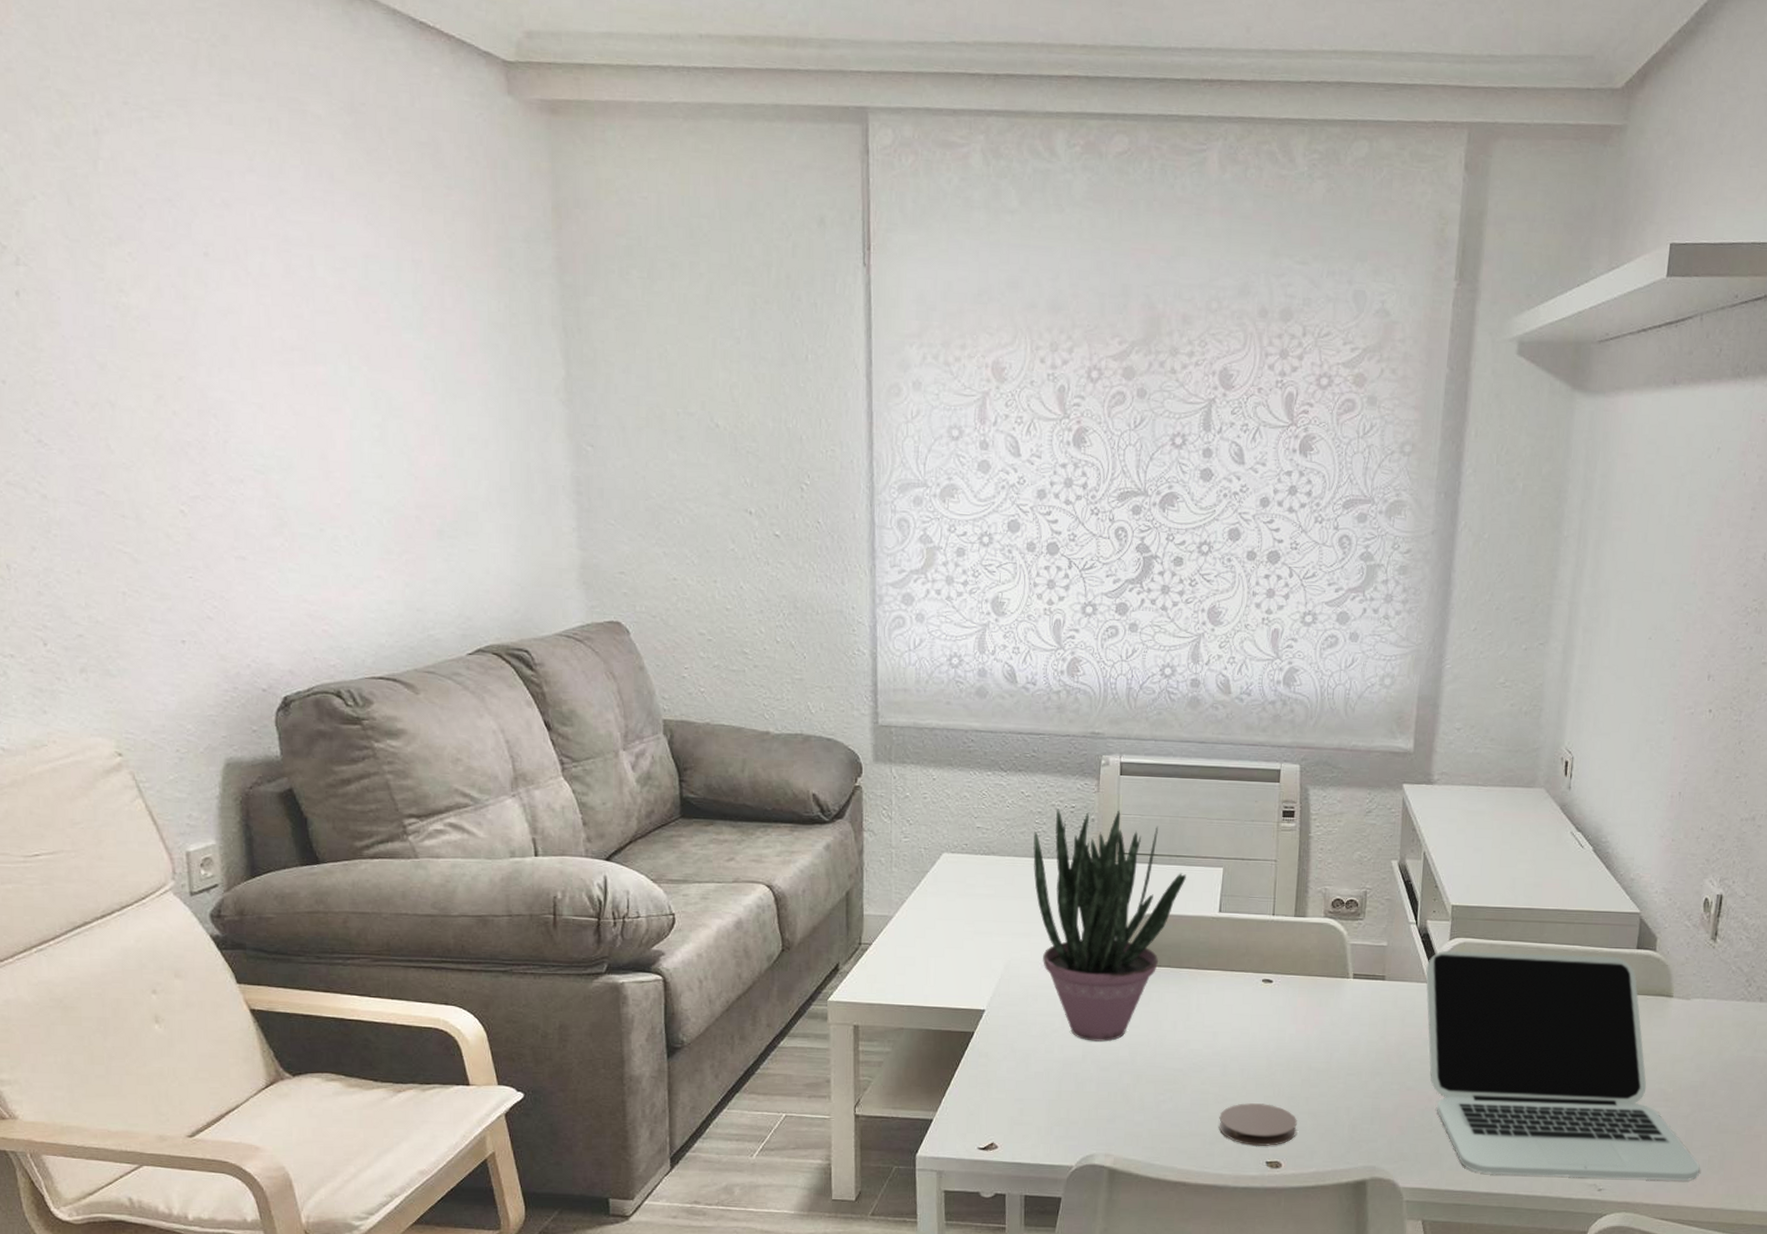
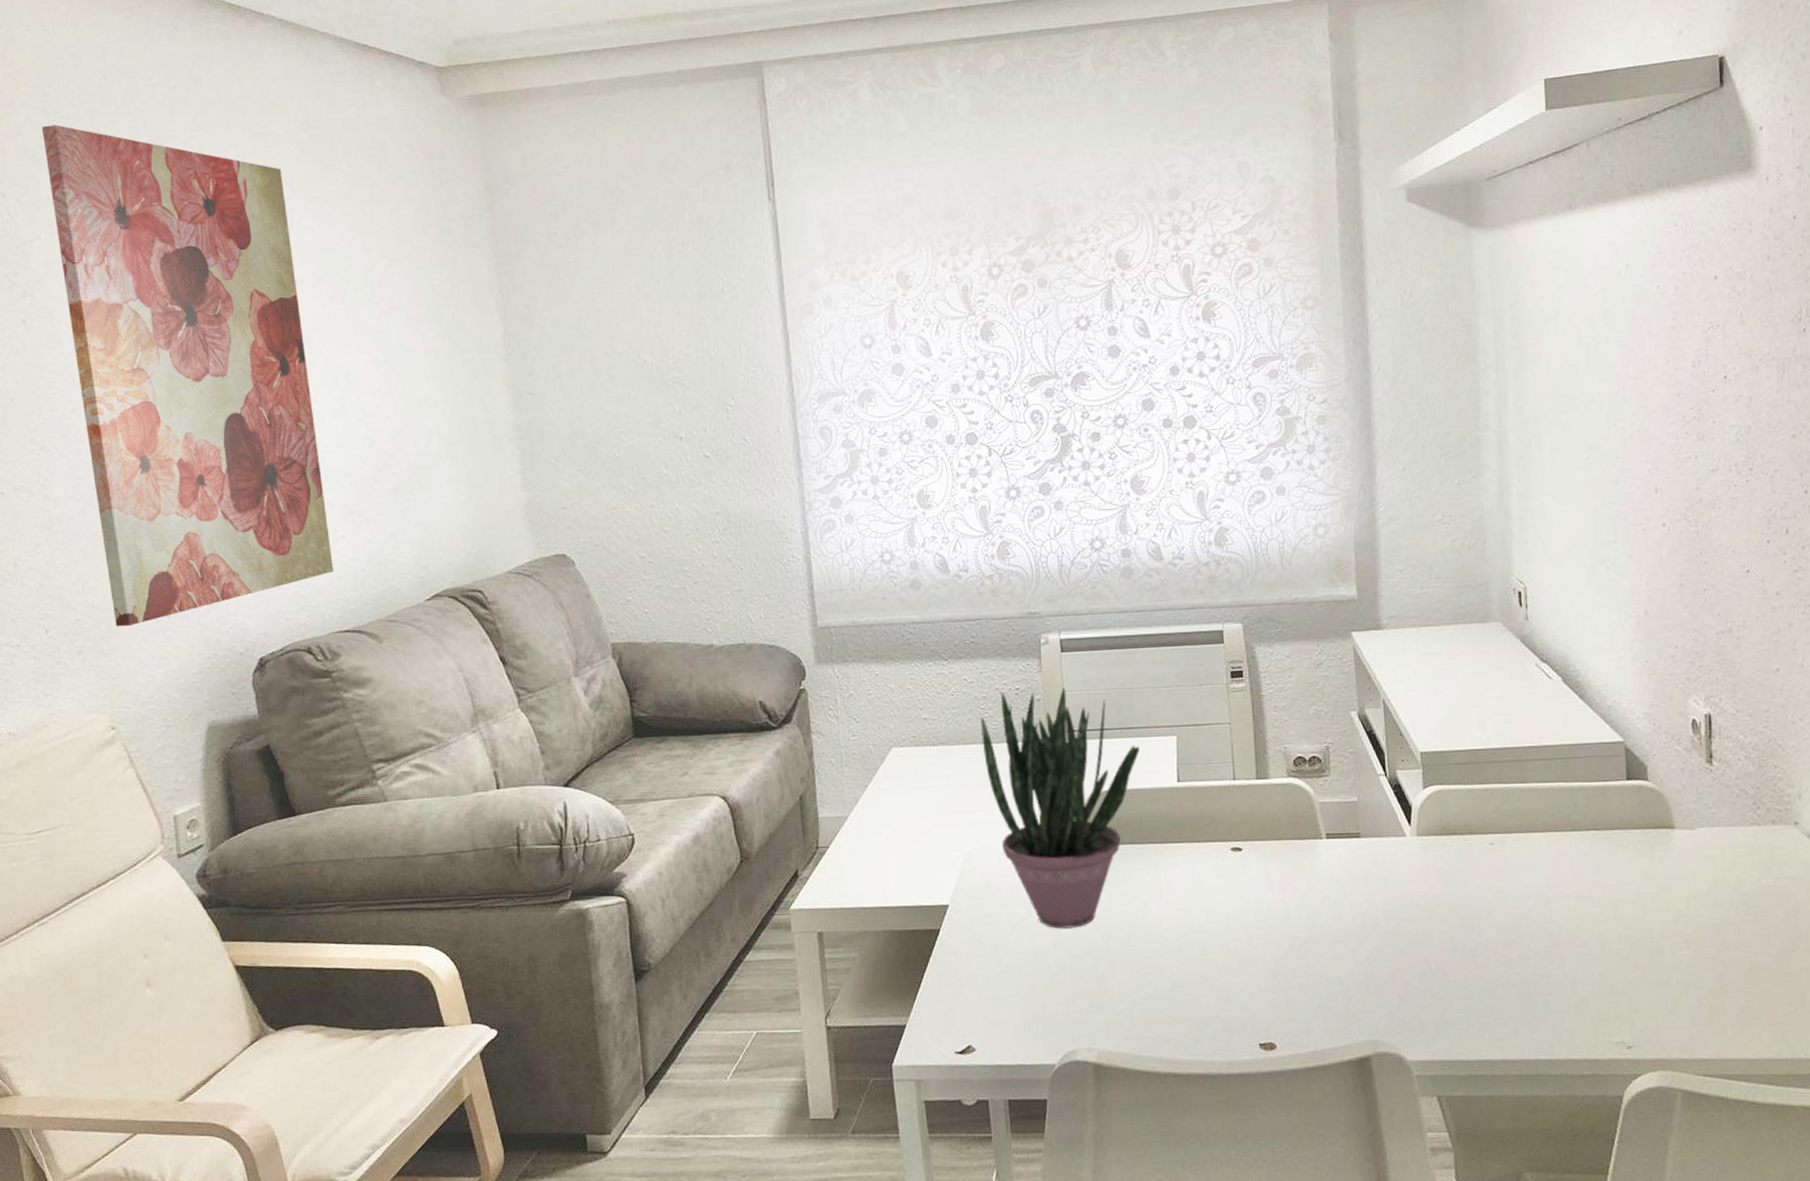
wall art: none [37,64,368,648] -> present [41,125,334,627]
coaster: present [1219,1103,1297,1147] -> none [1203,980,1288,1028]
laptop: present [1425,950,1700,1181] -> none [1402,790,1738,1040]

